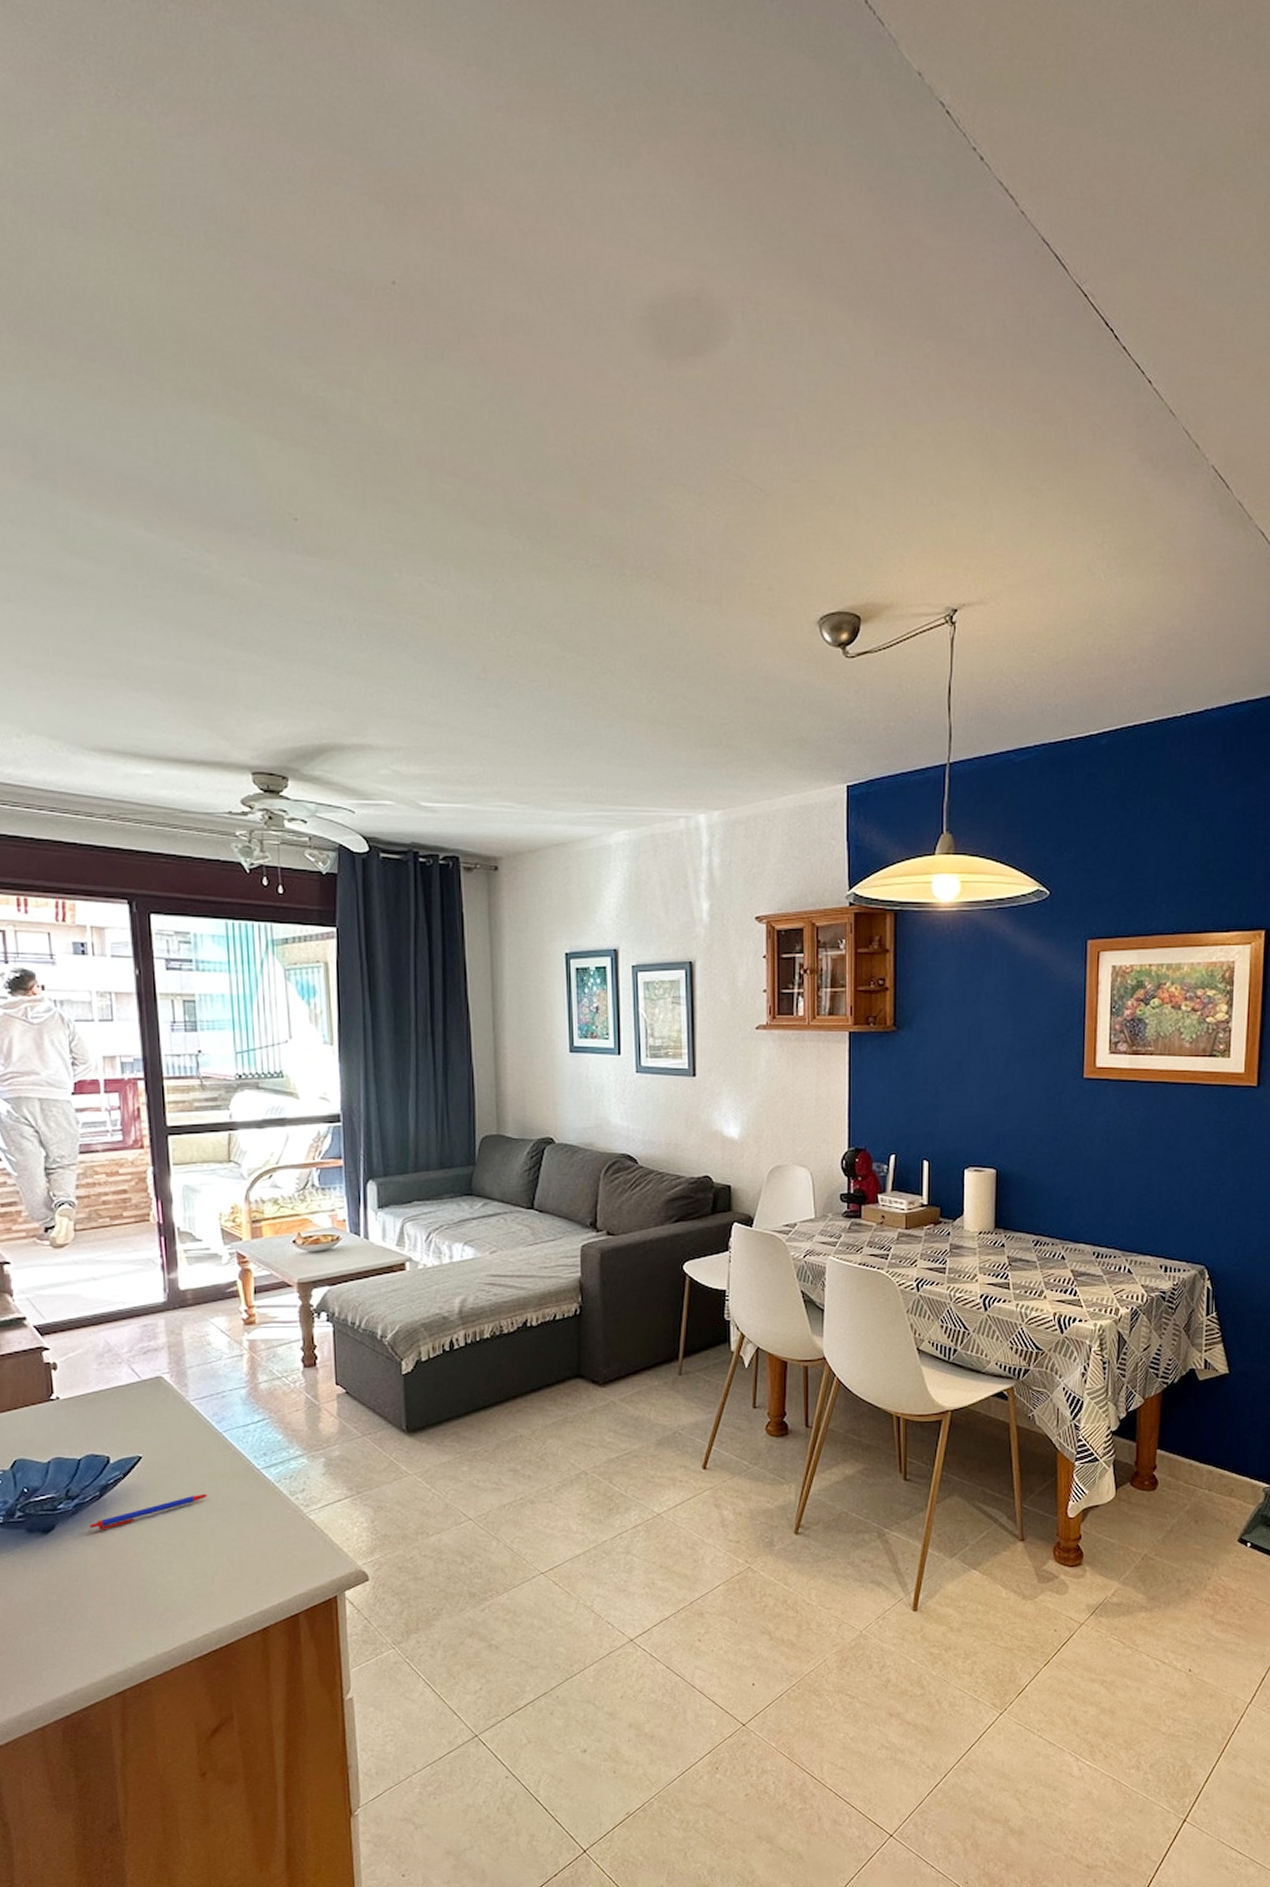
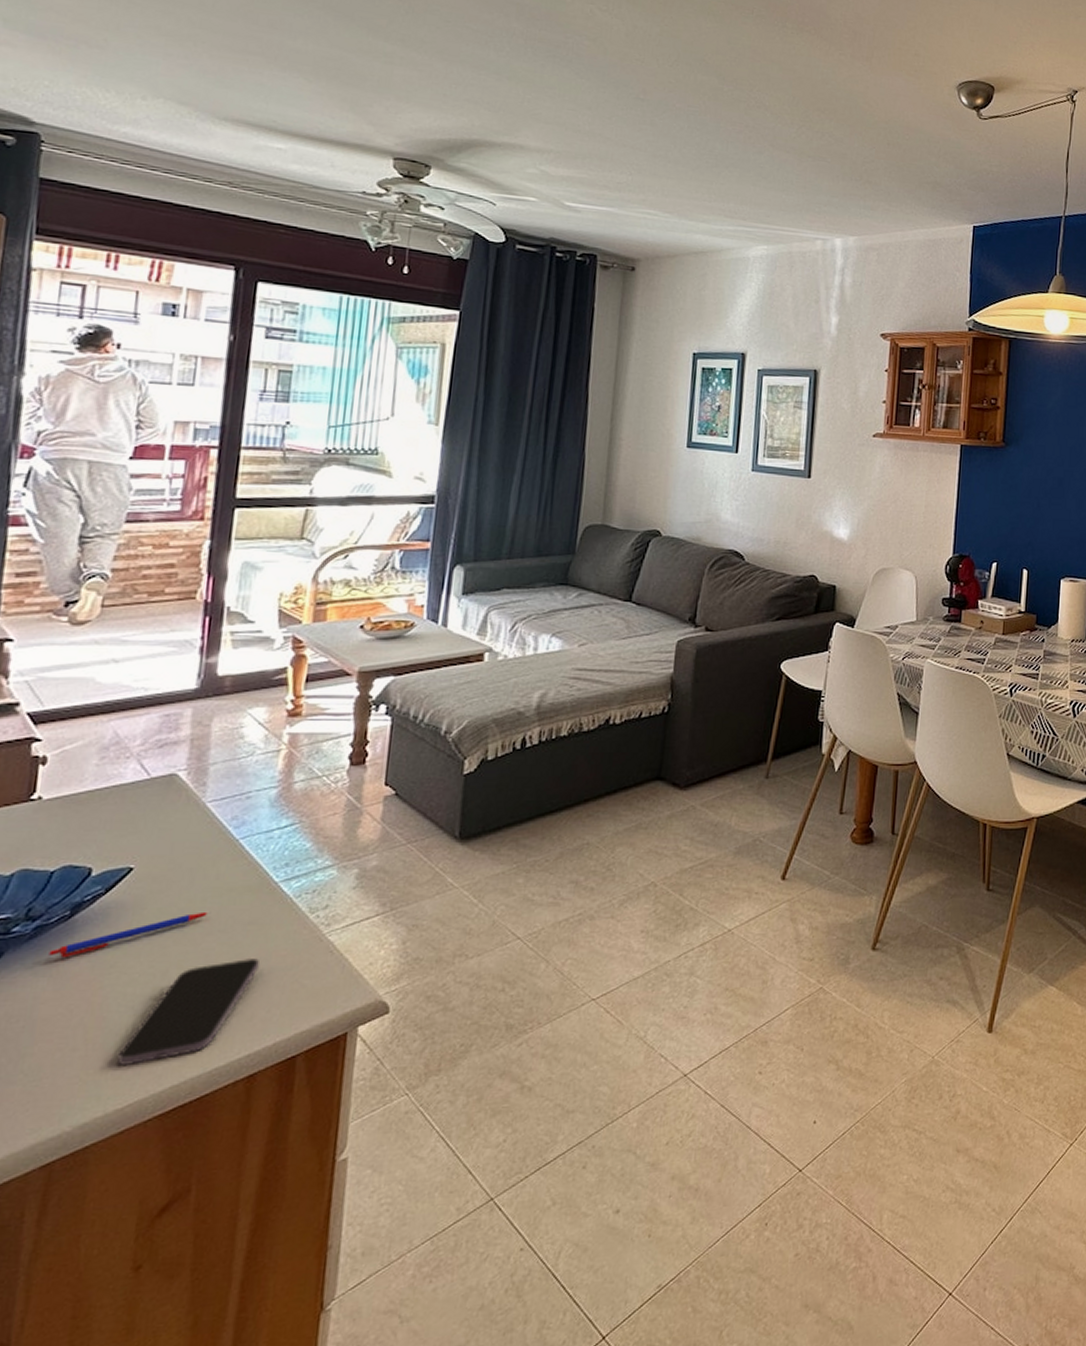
smartphone: none [157,1533,257,1617] -> present [116,958,260,1065]

